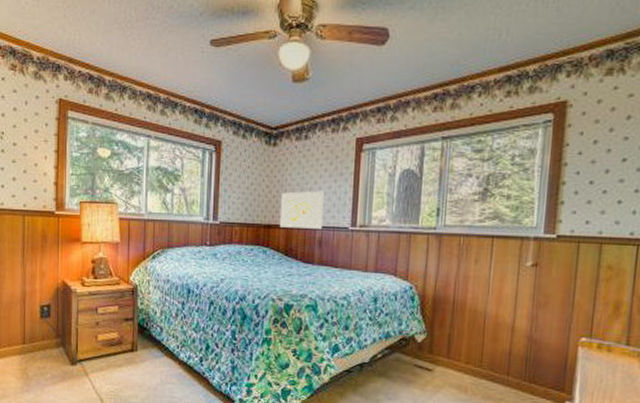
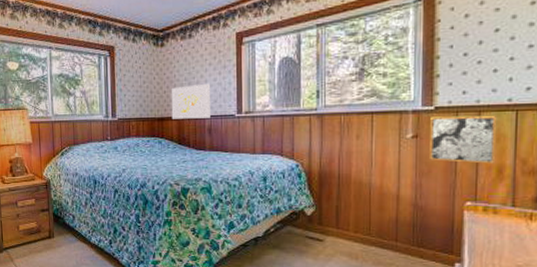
wall art: none [548,245,618,299] -> present [430,115,497,164]

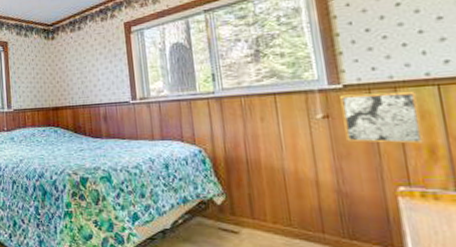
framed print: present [171,83,211,119] -> none [63,71,105,108]

